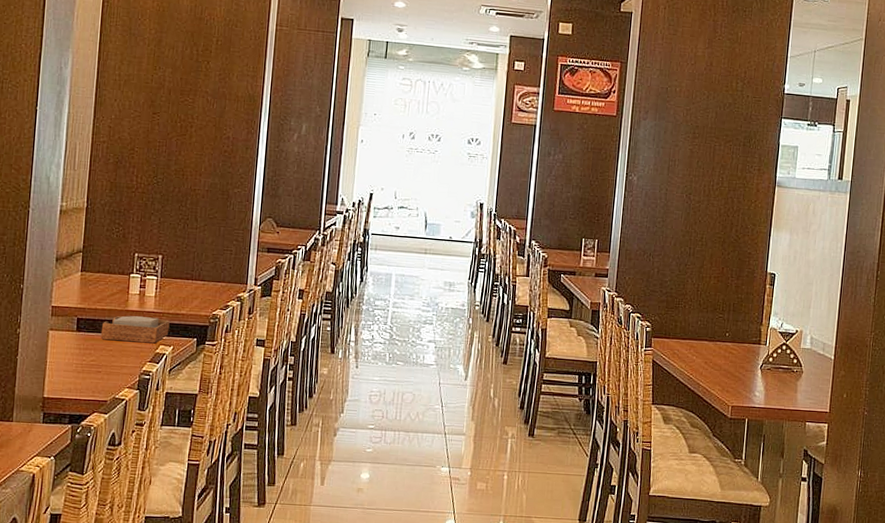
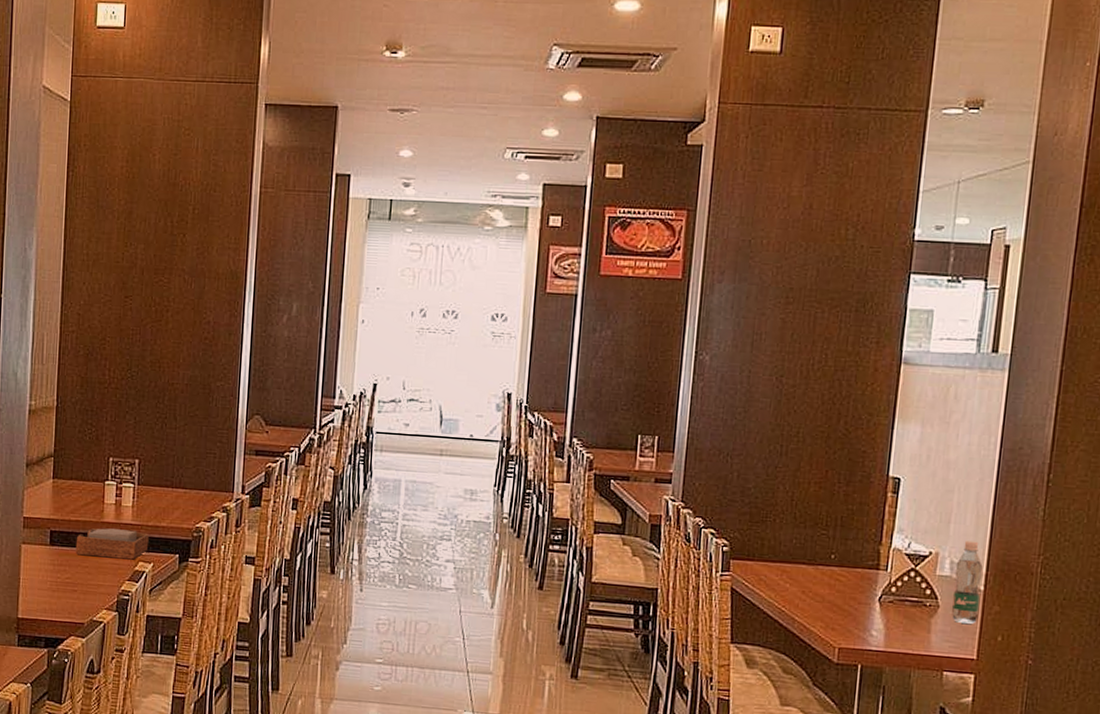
bottle: none [812,321,833,385] -> present [951,541,983,624]

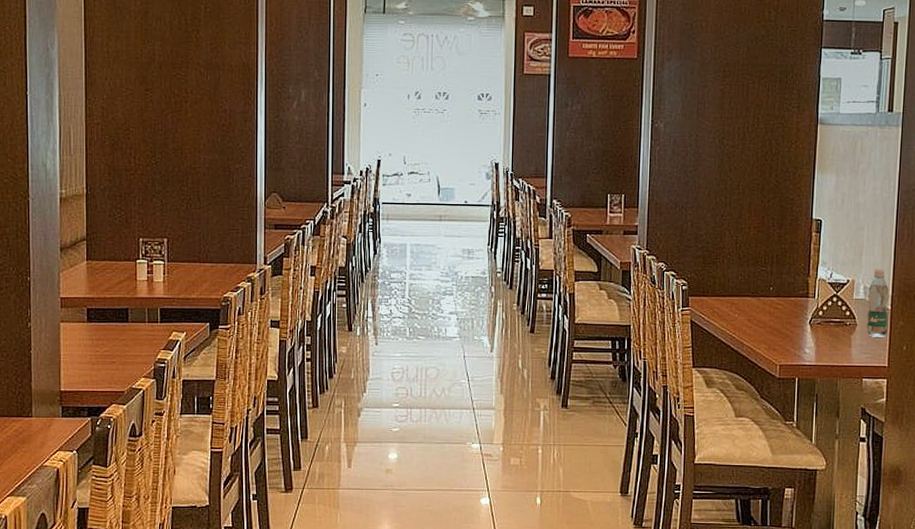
napkin holder: present [75,528,149,560] -> none [112,303,181,331]

